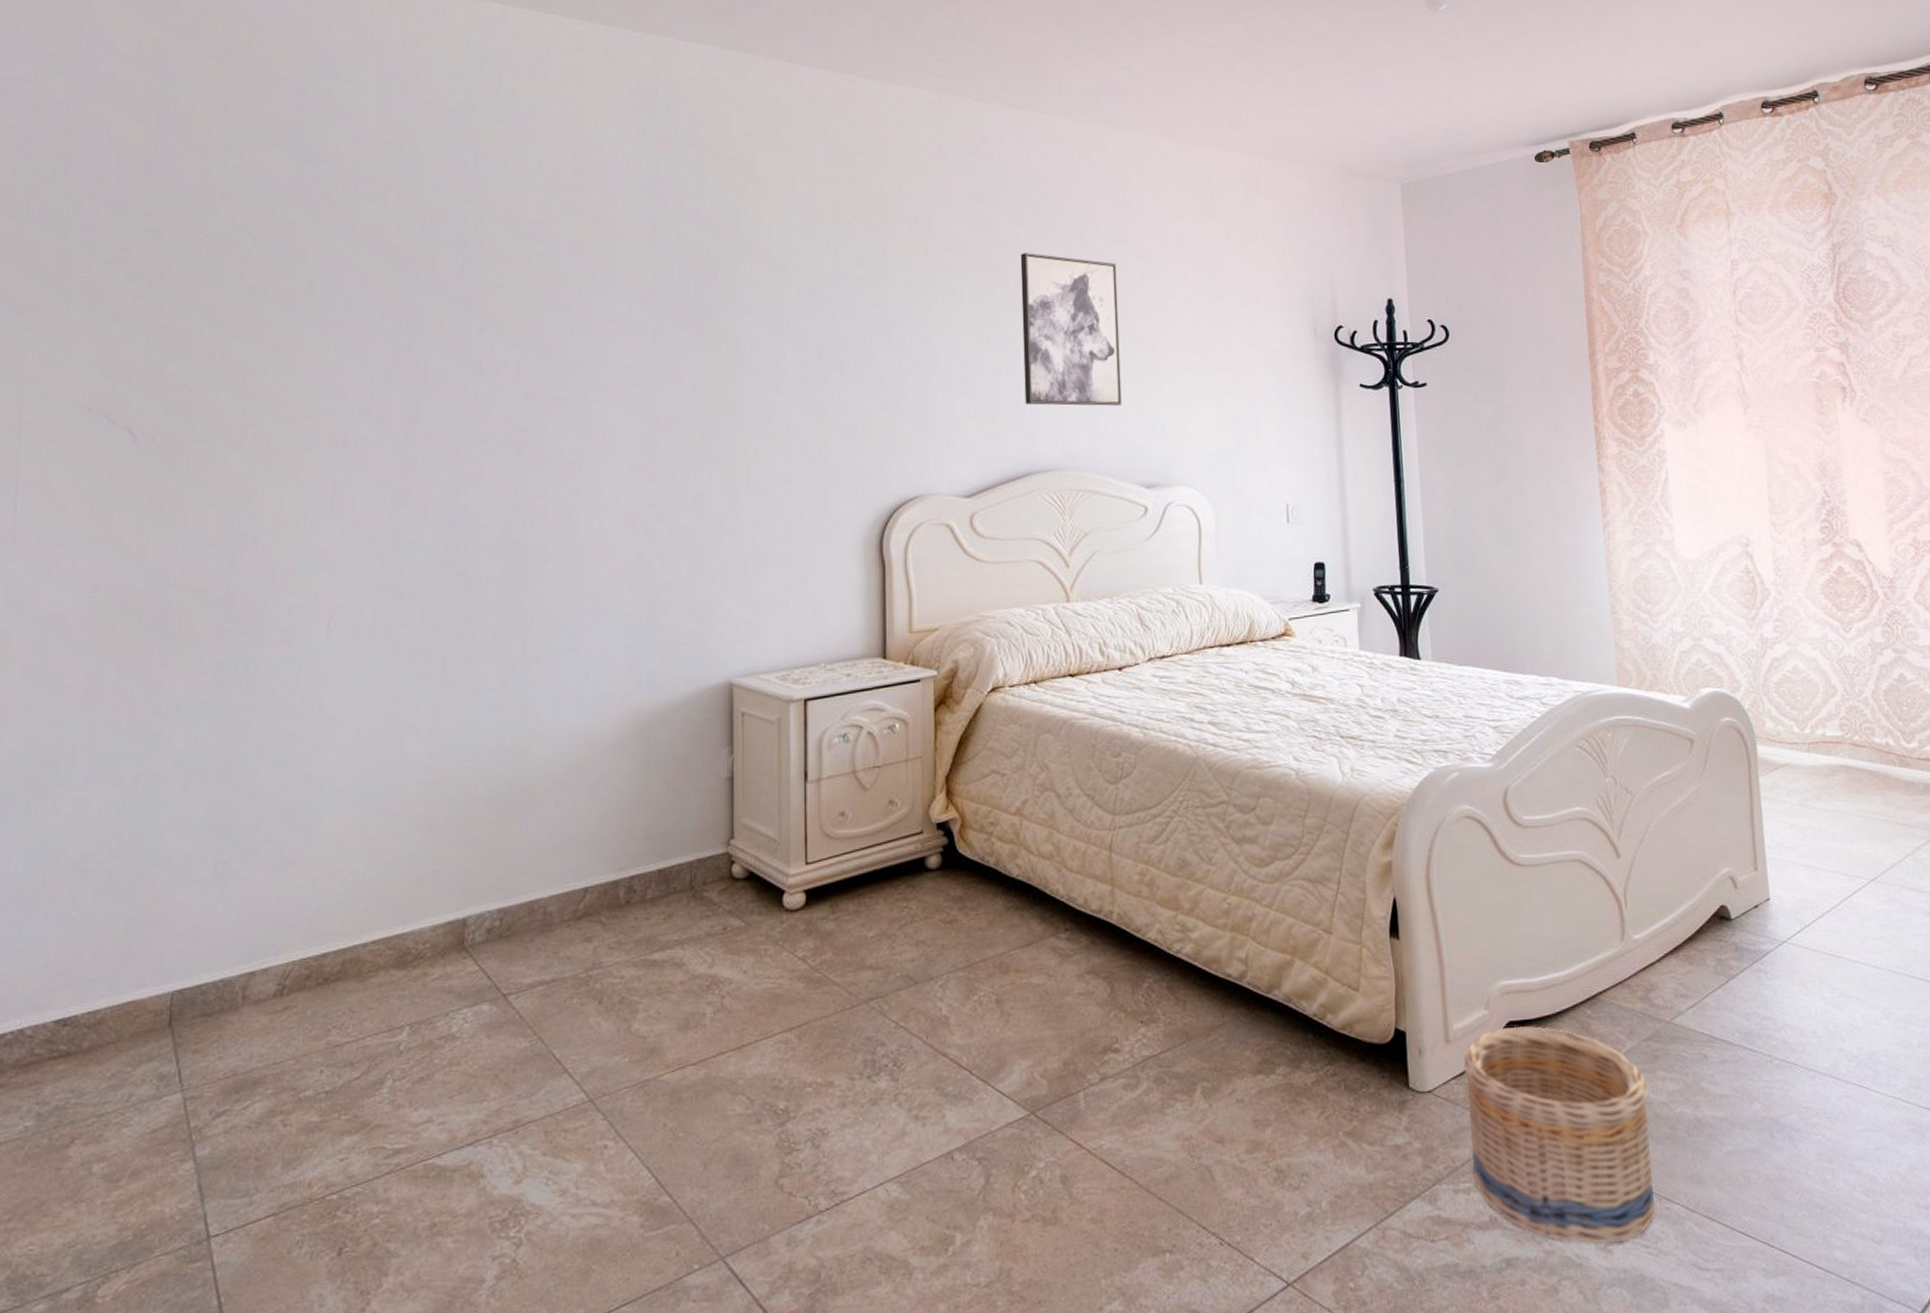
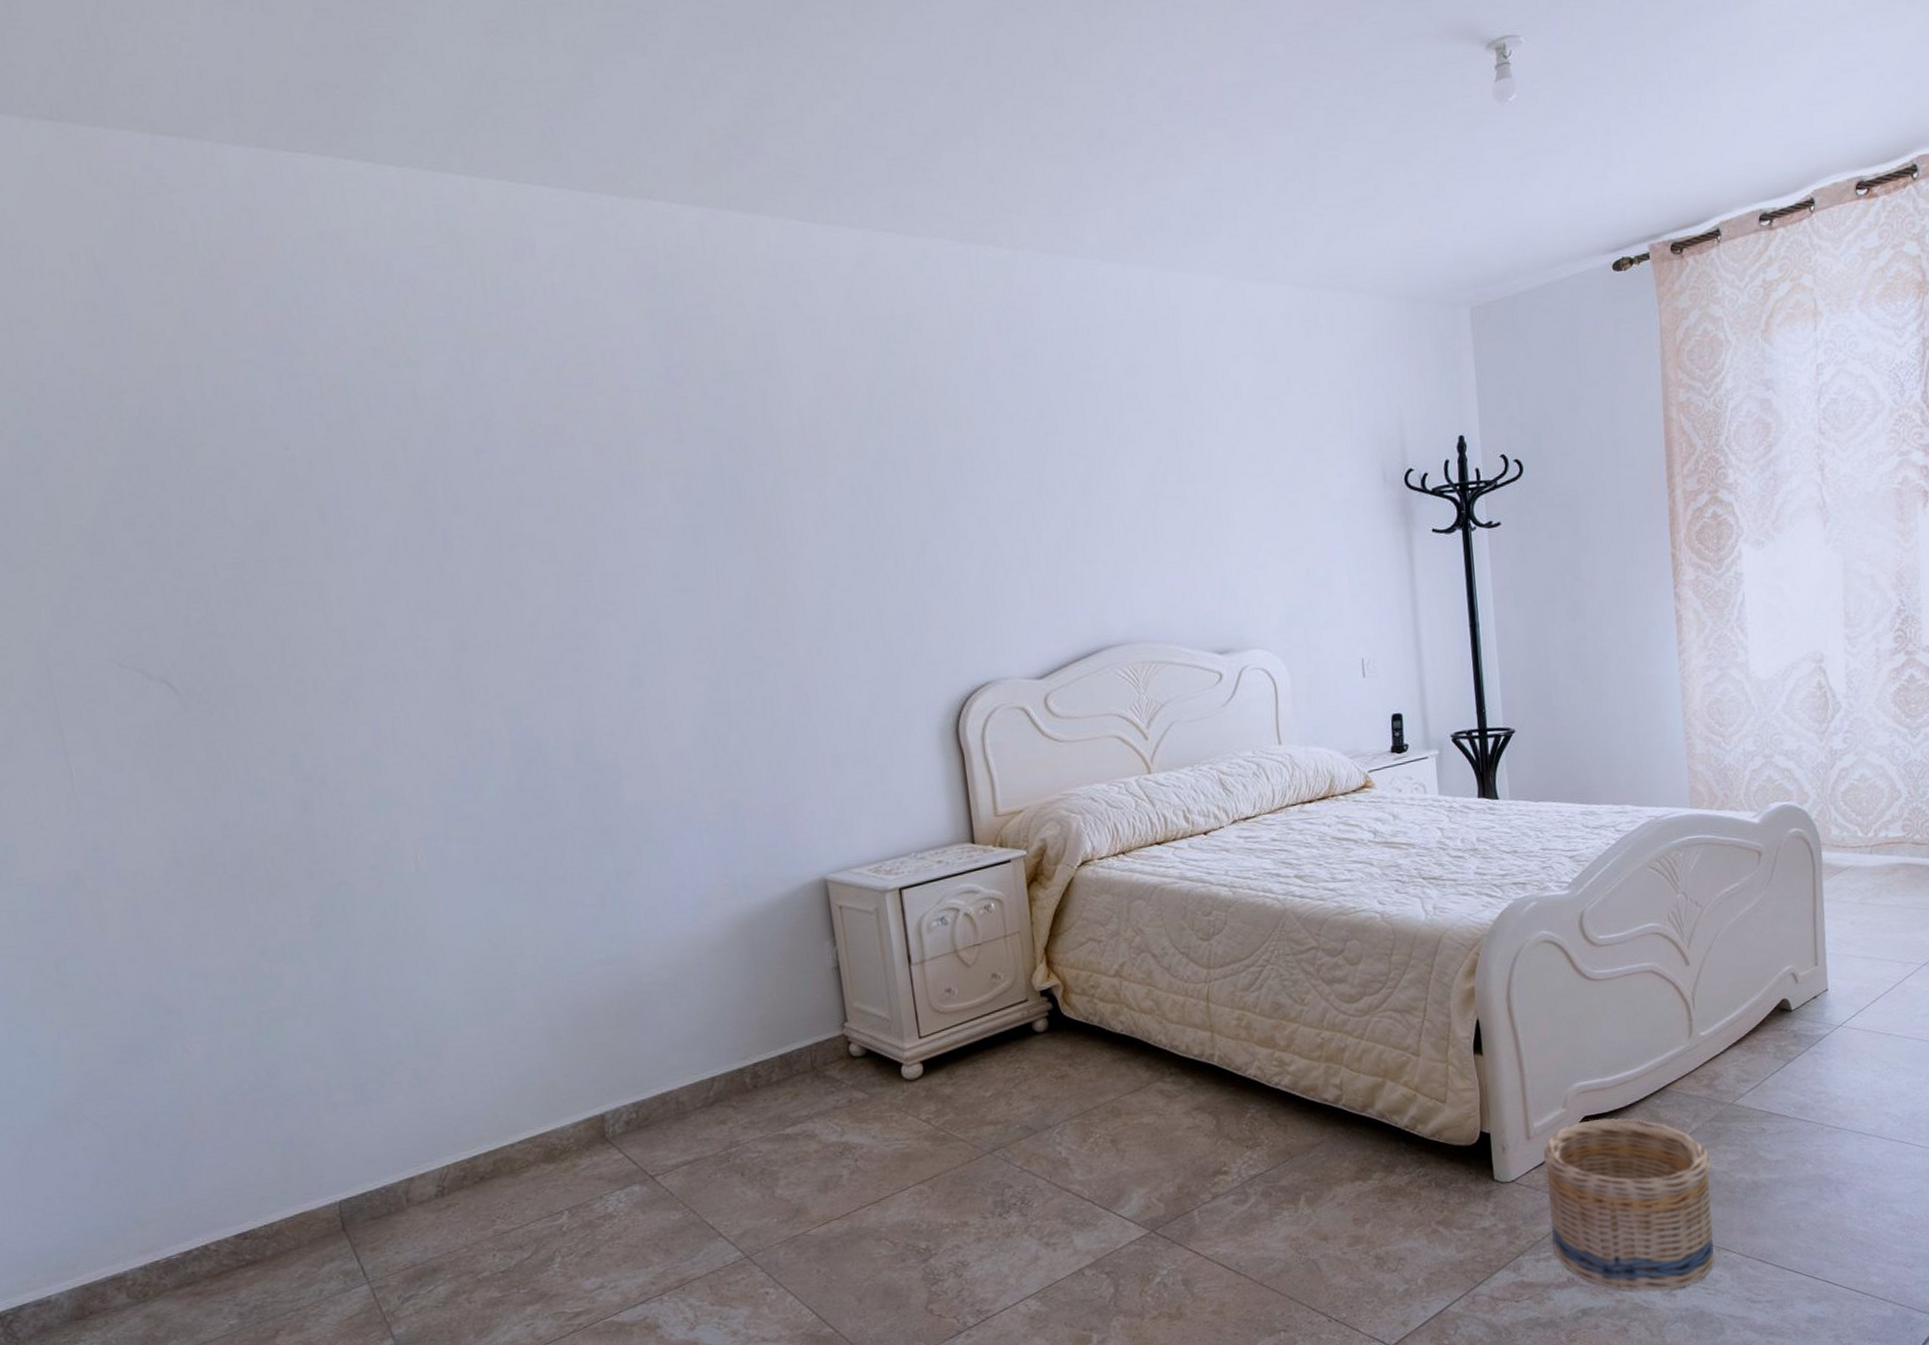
wall art: present [1020,253,1122,406] -> none [1071,416,1189,579]

